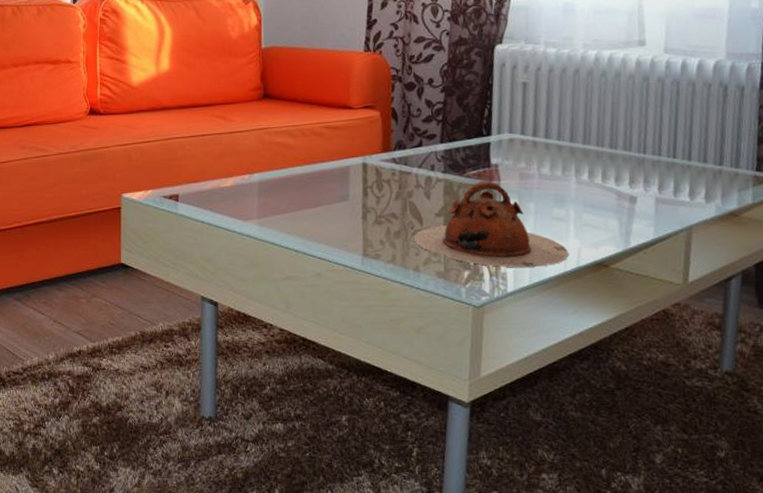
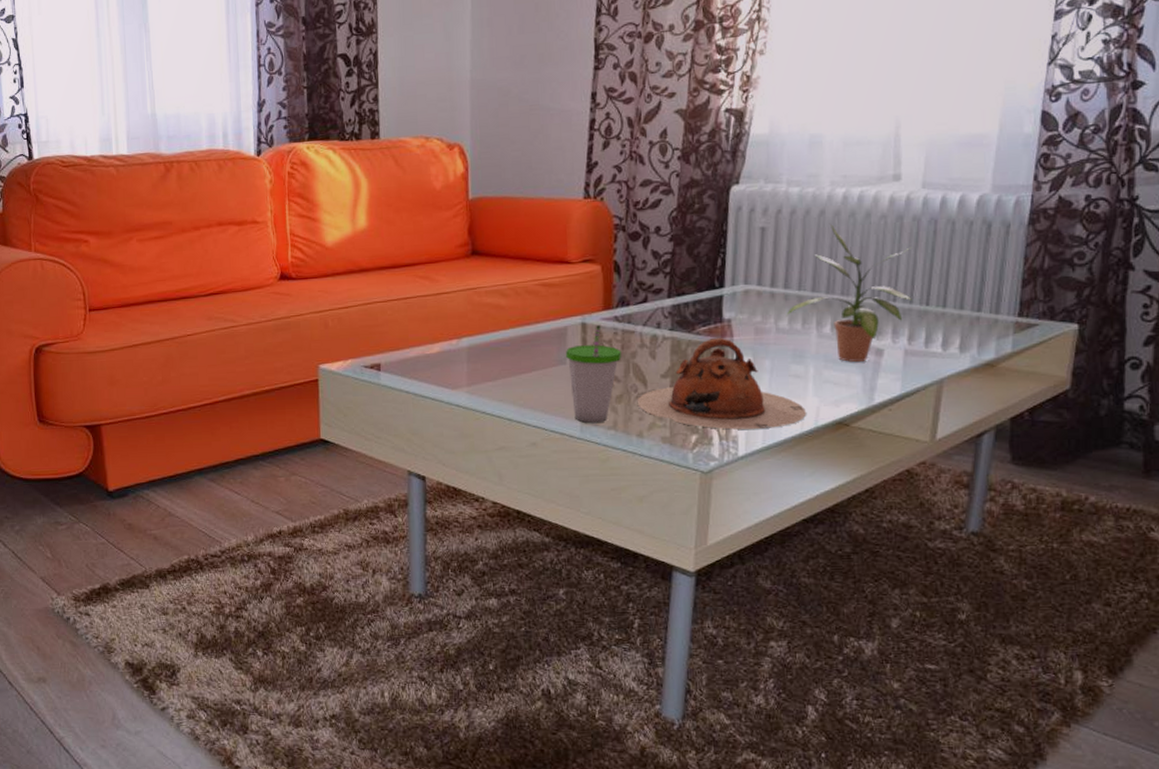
cup: none [347,165,399,257] -> present [565,324,621,424]
potted plant: none [547,82,660,207] -> present [786,224,912,362]

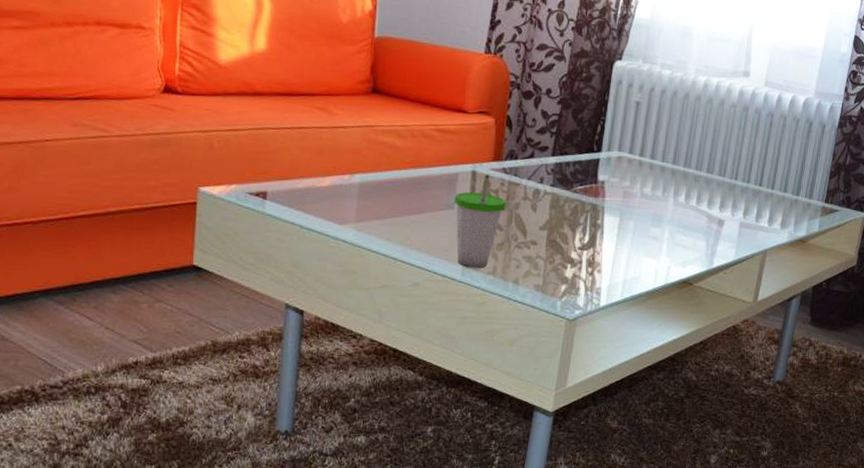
teapot: present [637,337,807,430] -> none [516,196,660,283]
potted plant: present [786,224,912,362] -> none [650,107,752,229]

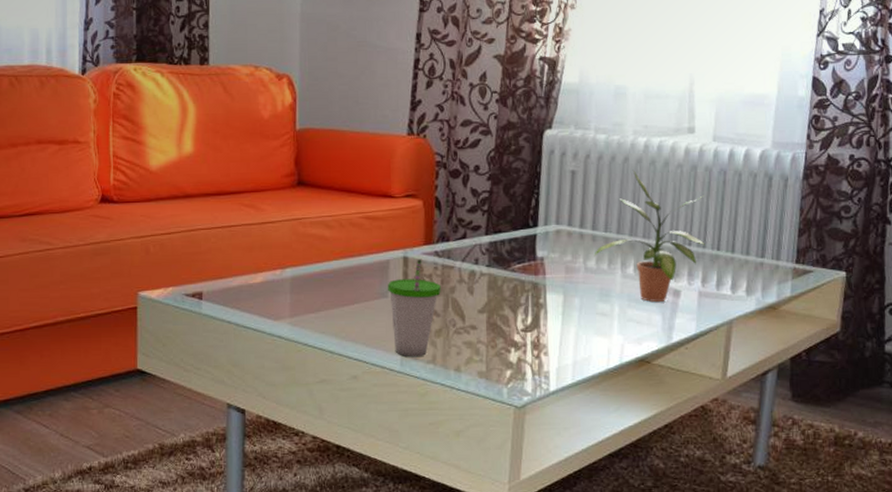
potted plant: none [650,107,752,229] -> present [594,171,705,302]

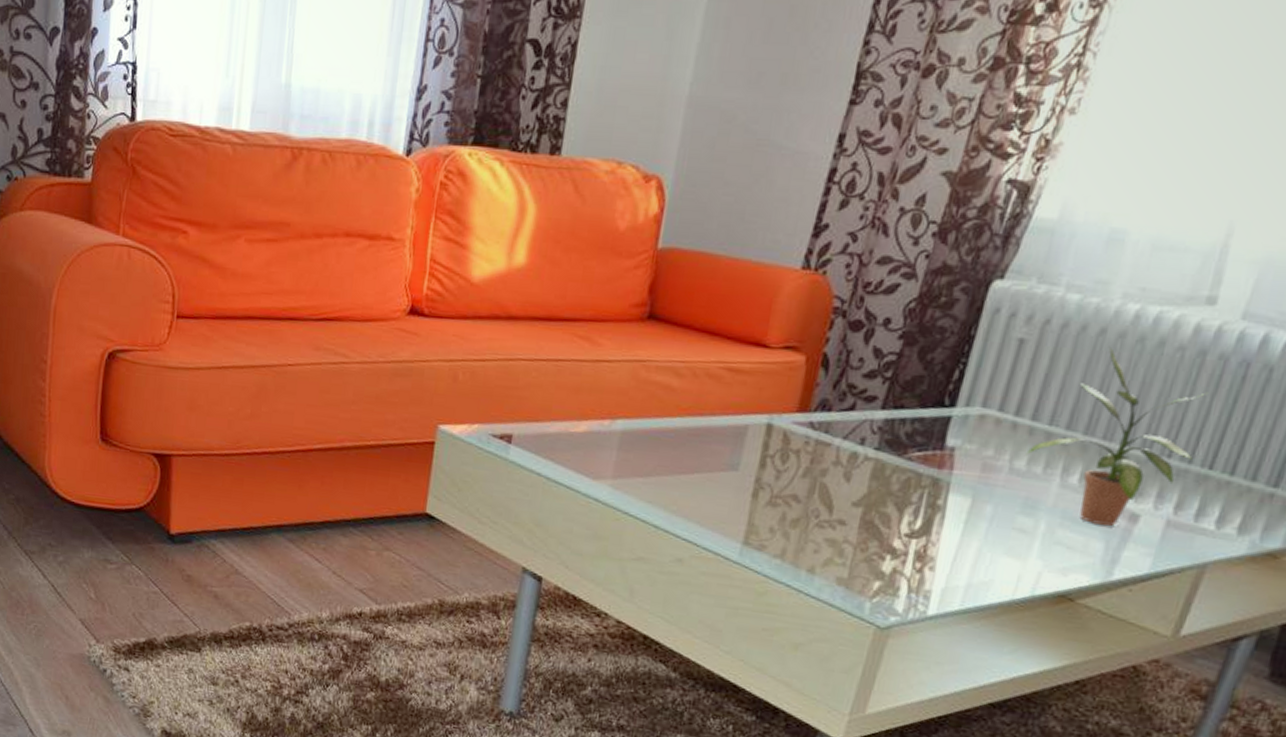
cup: present [387,258,441,357] -> none [735,428,809,548]

